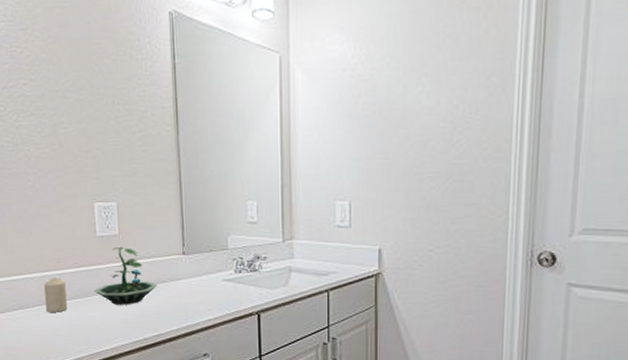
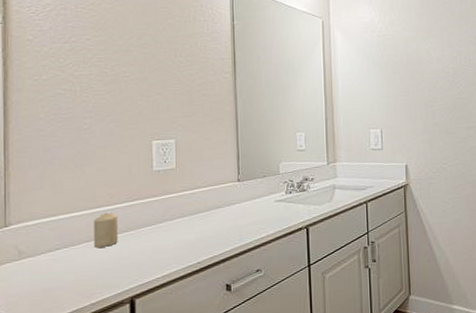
terrarium: present [94,246,157,305] -> none [147,178,212,233]

